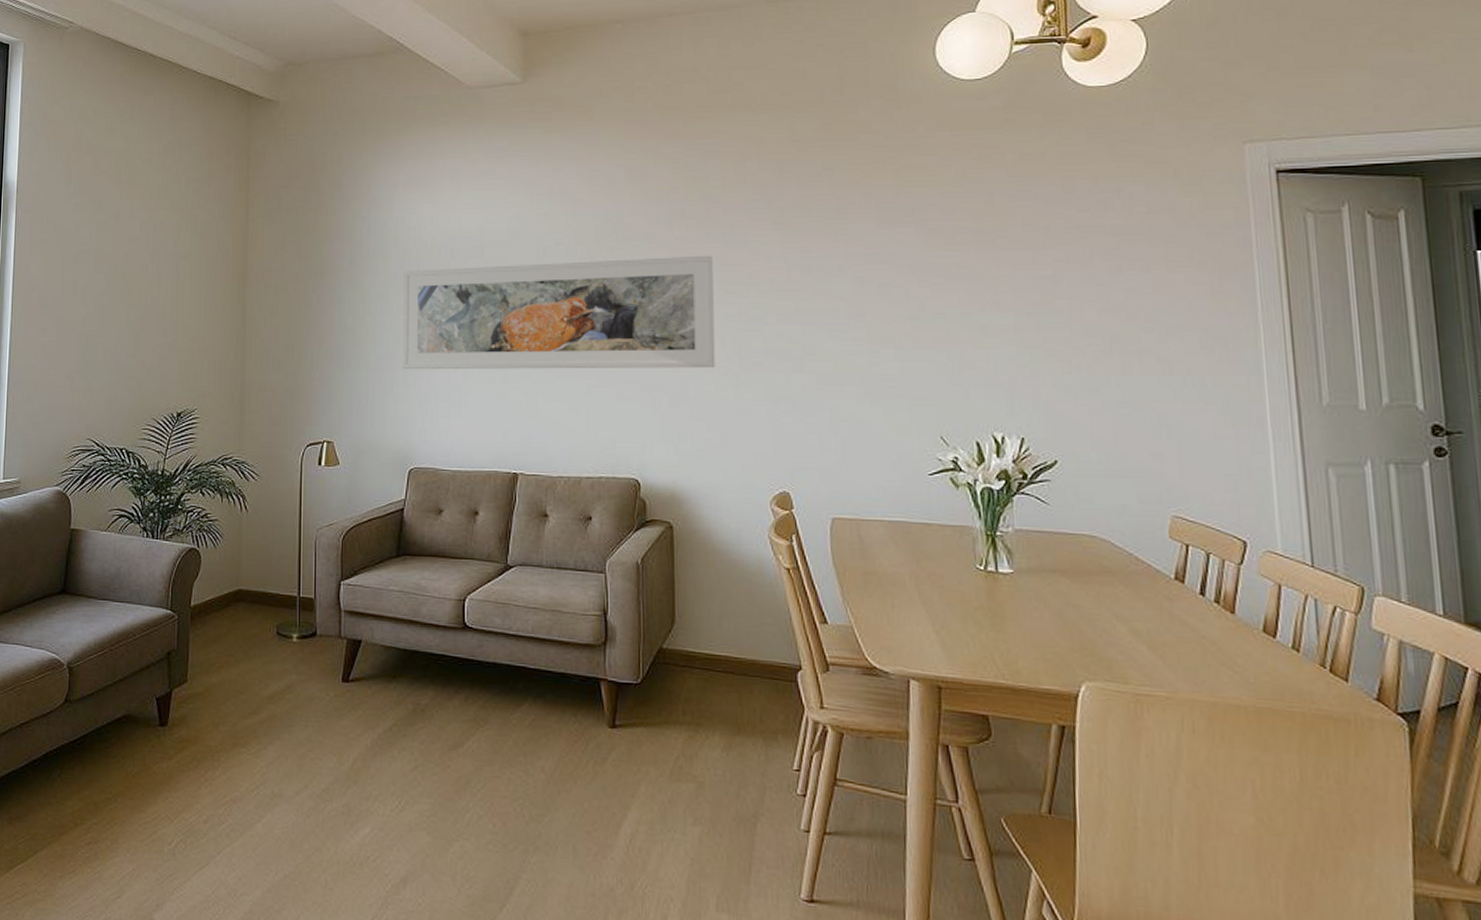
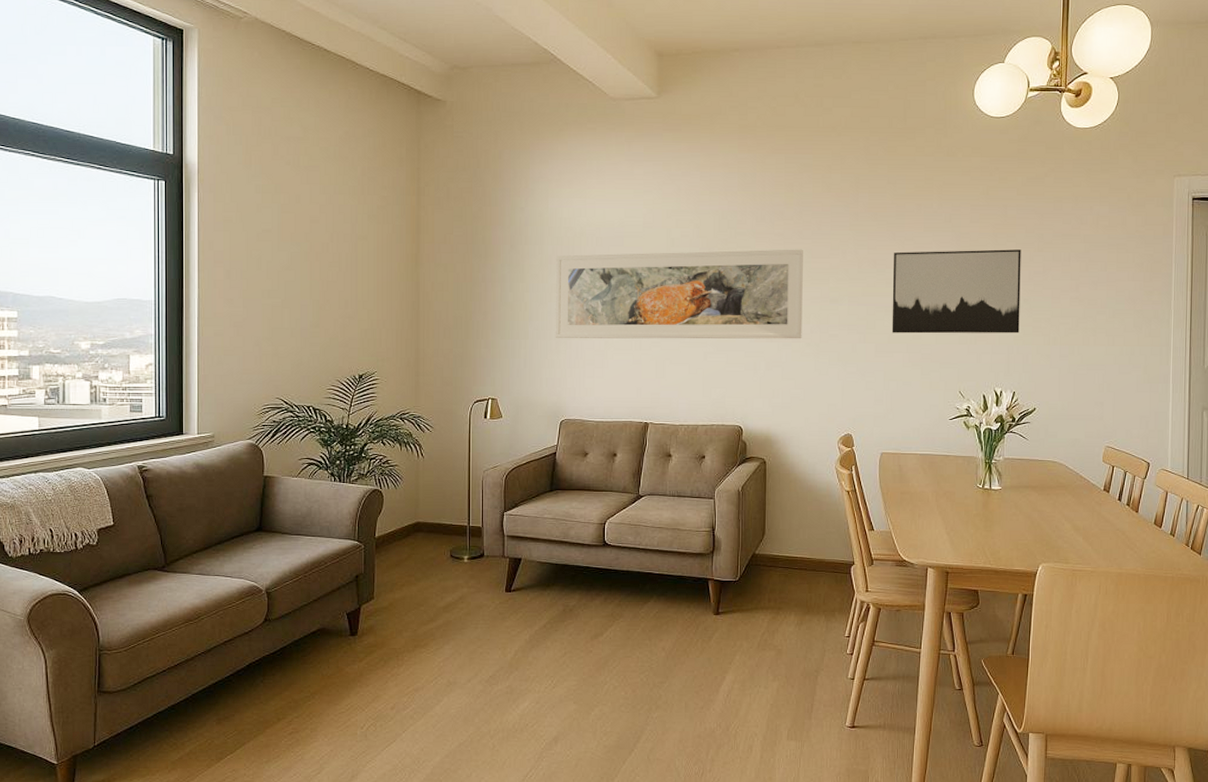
wall art: none [835,247,1024,360] -> present [891,249,1021,334]

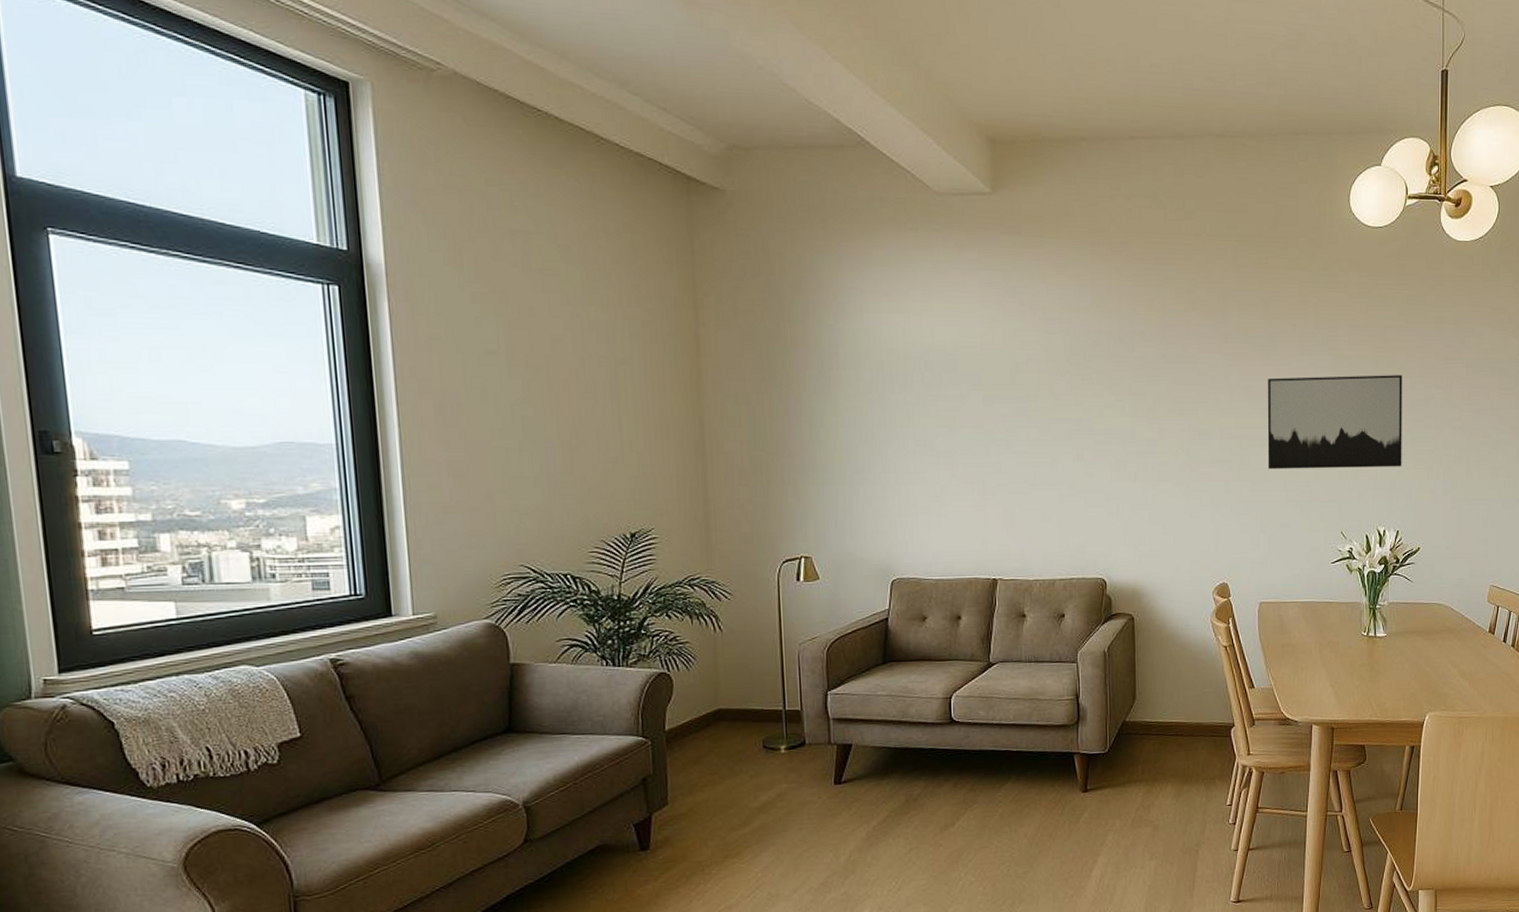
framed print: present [555,249,803,339] -> none [876,375,1170,484]

